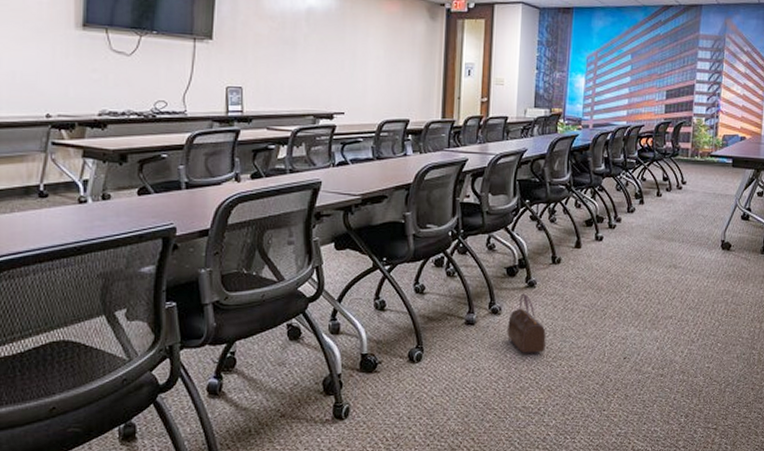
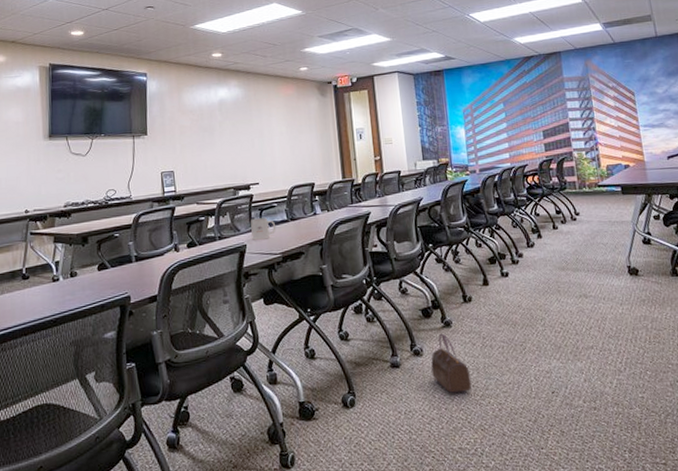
mug: none [329,153,359,179] -> present [251,217,276,241]

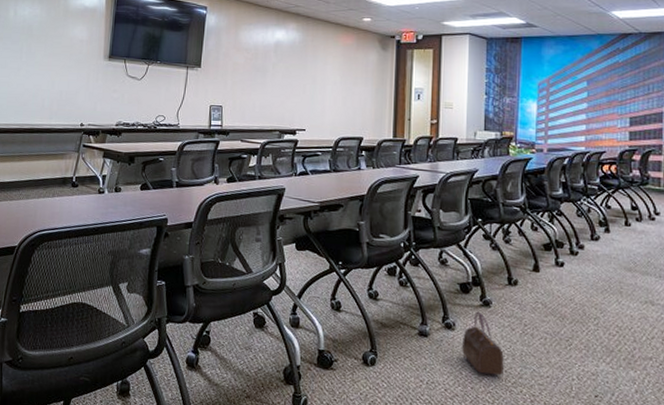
mug: present [251,217,276,241] -> none [292,164,318,187]

